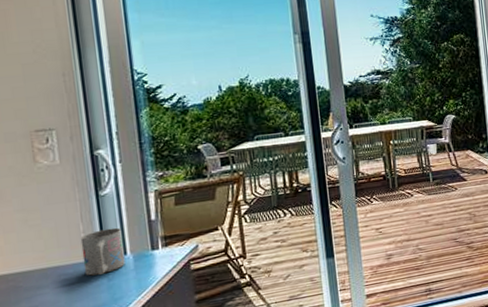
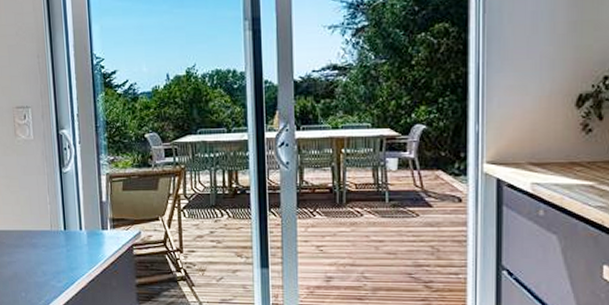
mug: present [80,227,125,276] -> none [47,203,81,244]

